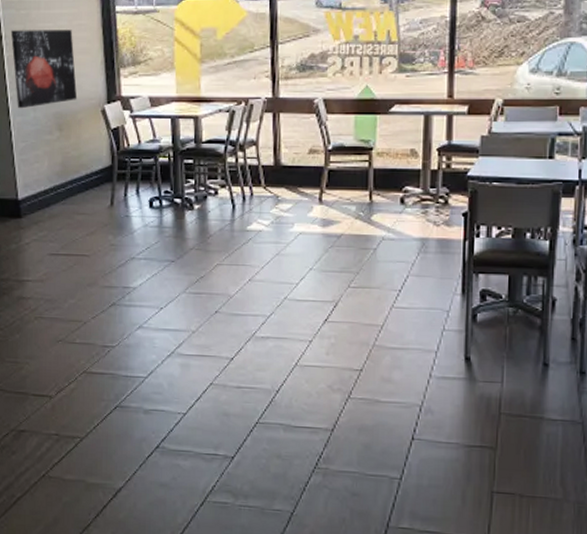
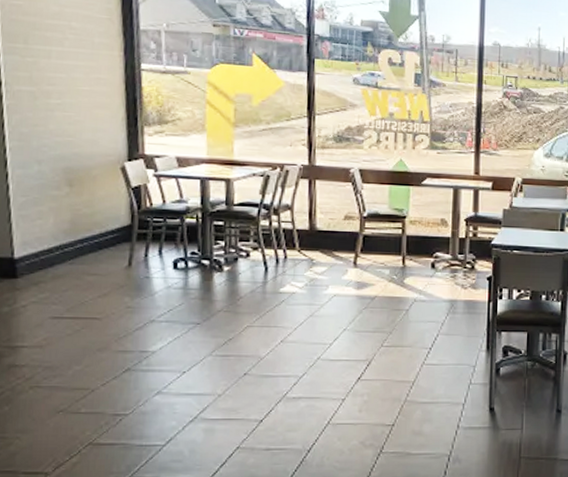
wall art: present [10,29,78,109] -> none [12,77,93,161]

